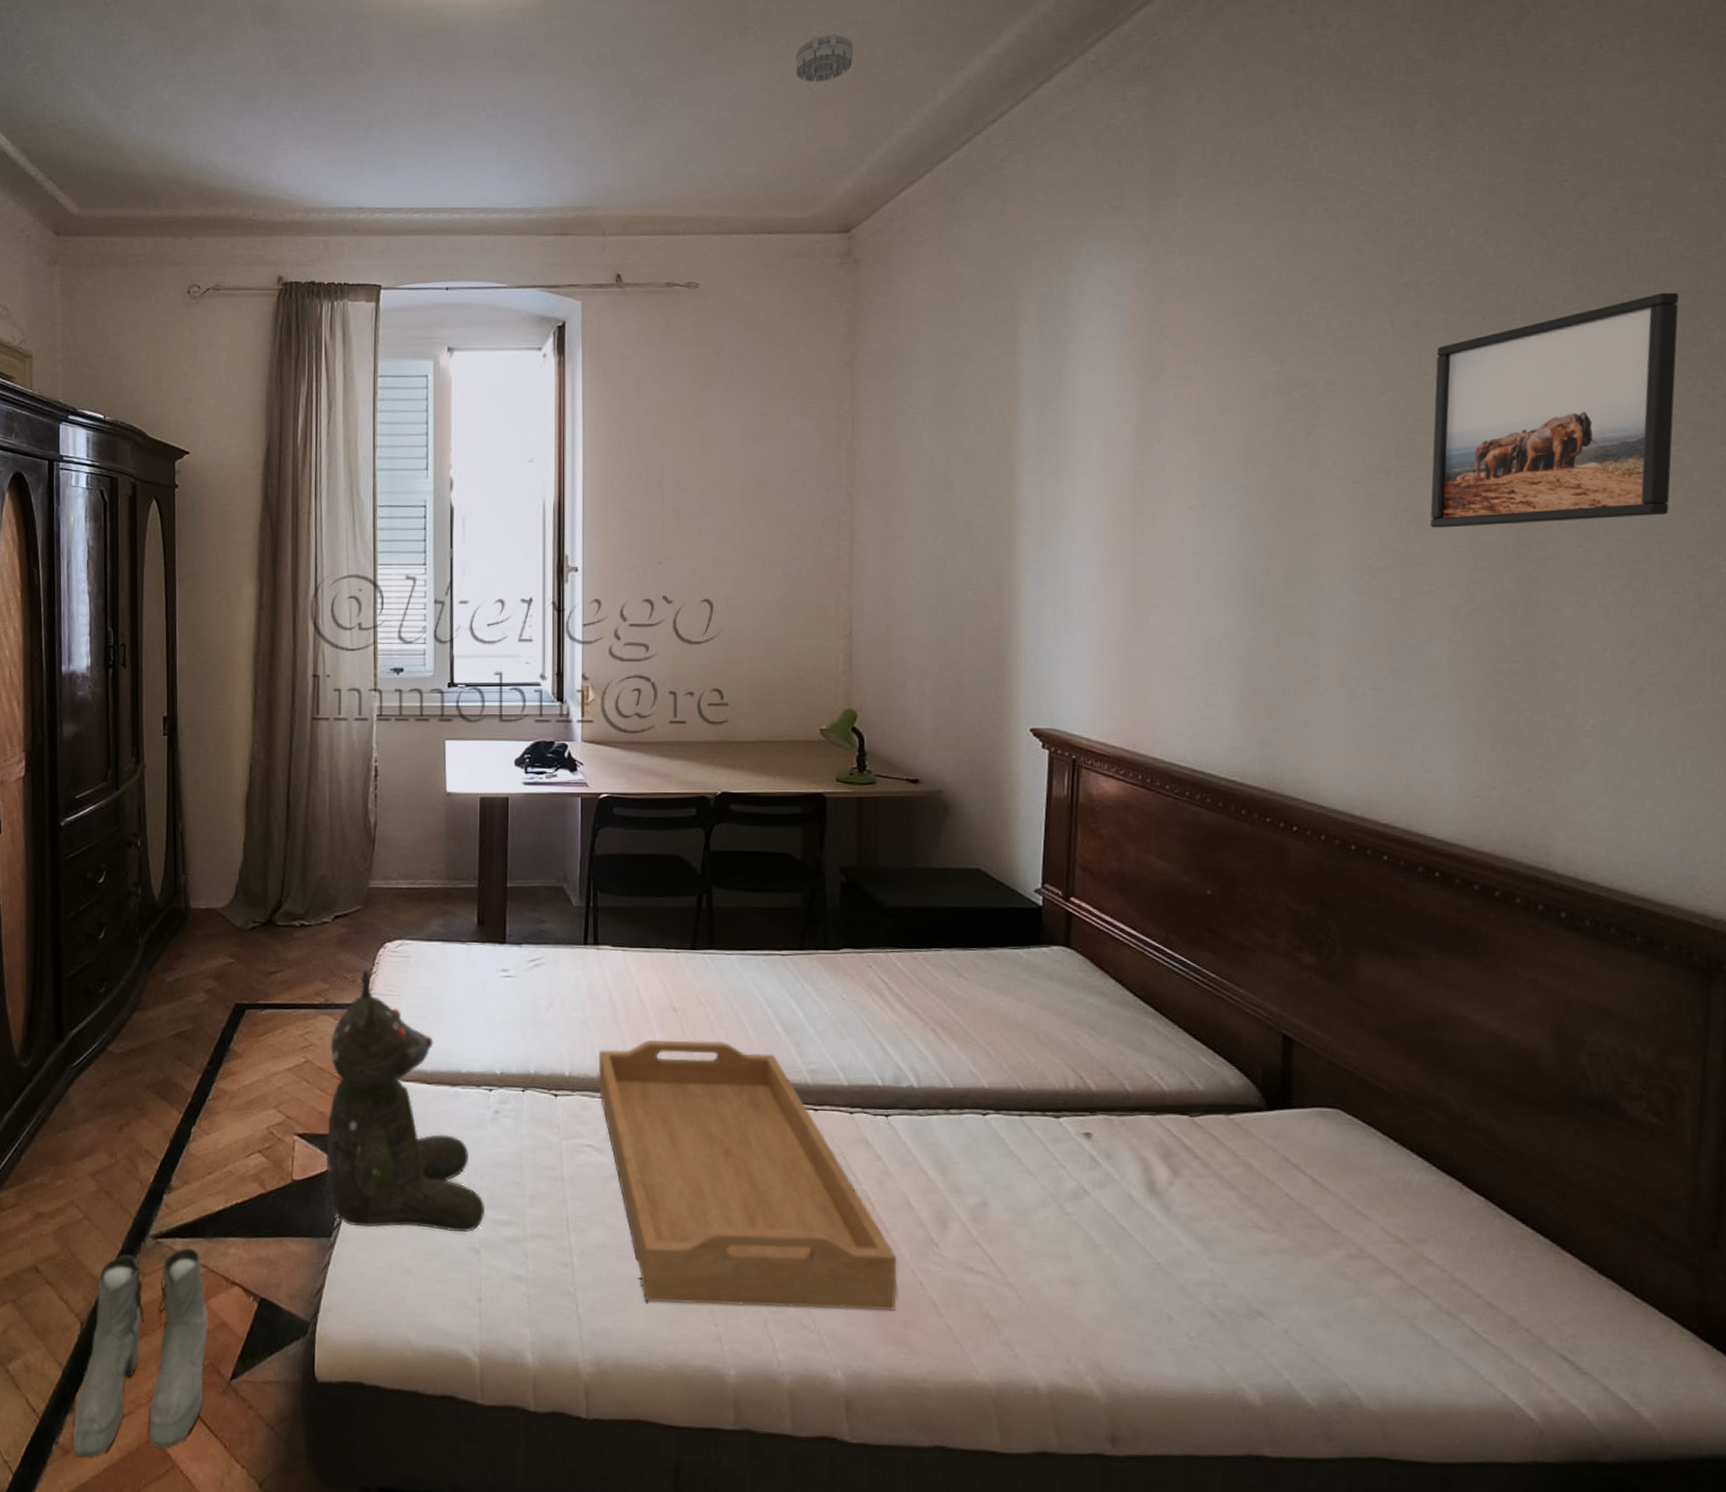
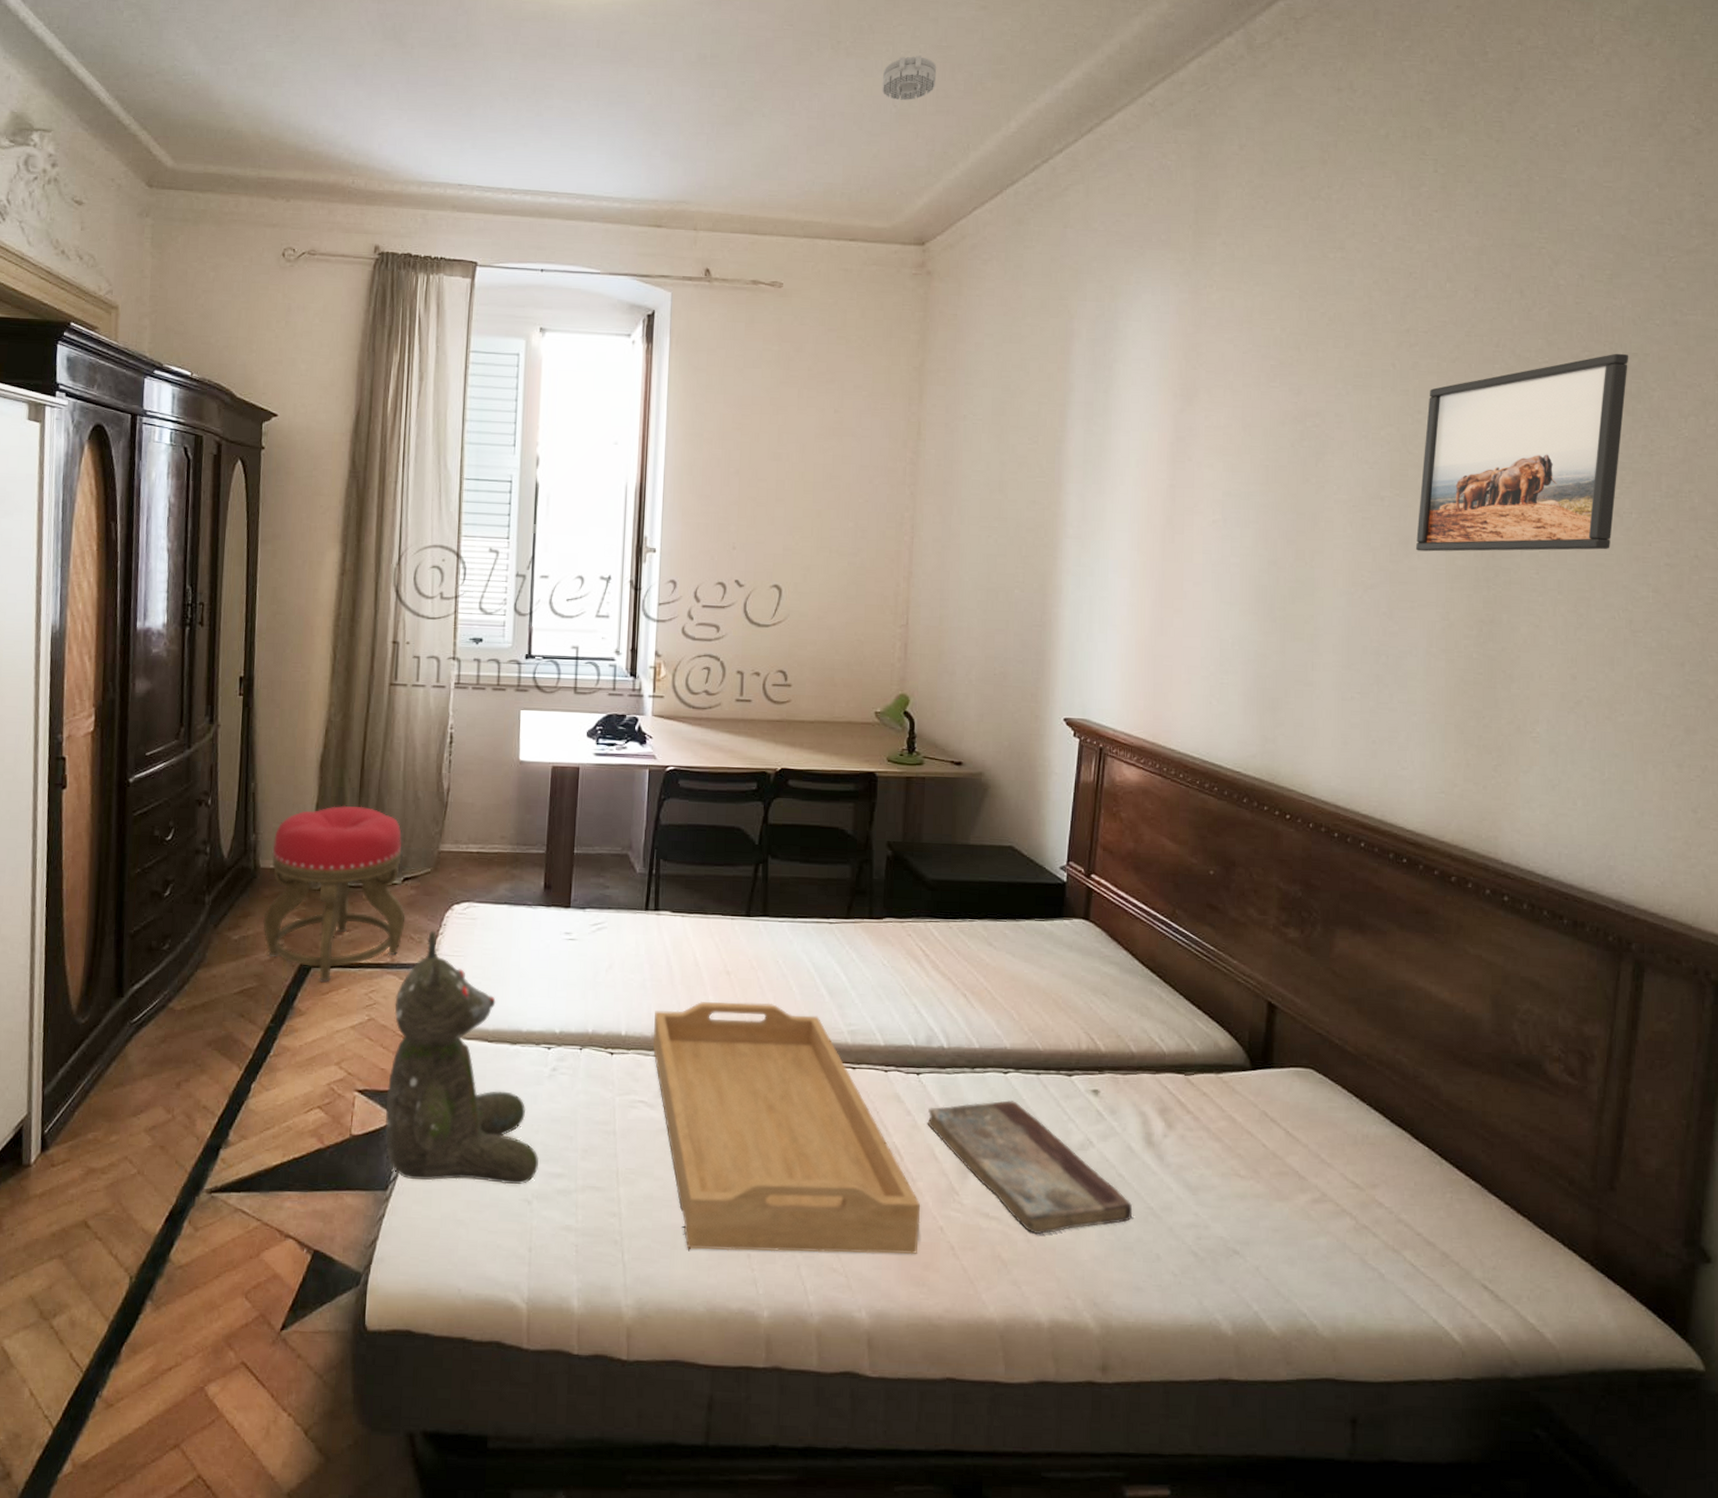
boots: present [72,1247,210,1458] -> none [116,1201,262,1411]
stool: none [196,843,338,1023] -> present [263,805,406,982]
book: none [899,1144,1138,1292] -> present [927,1100,1133,1235]

